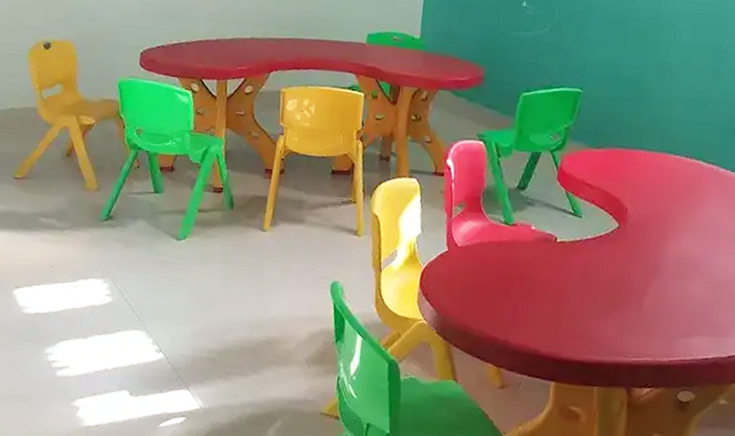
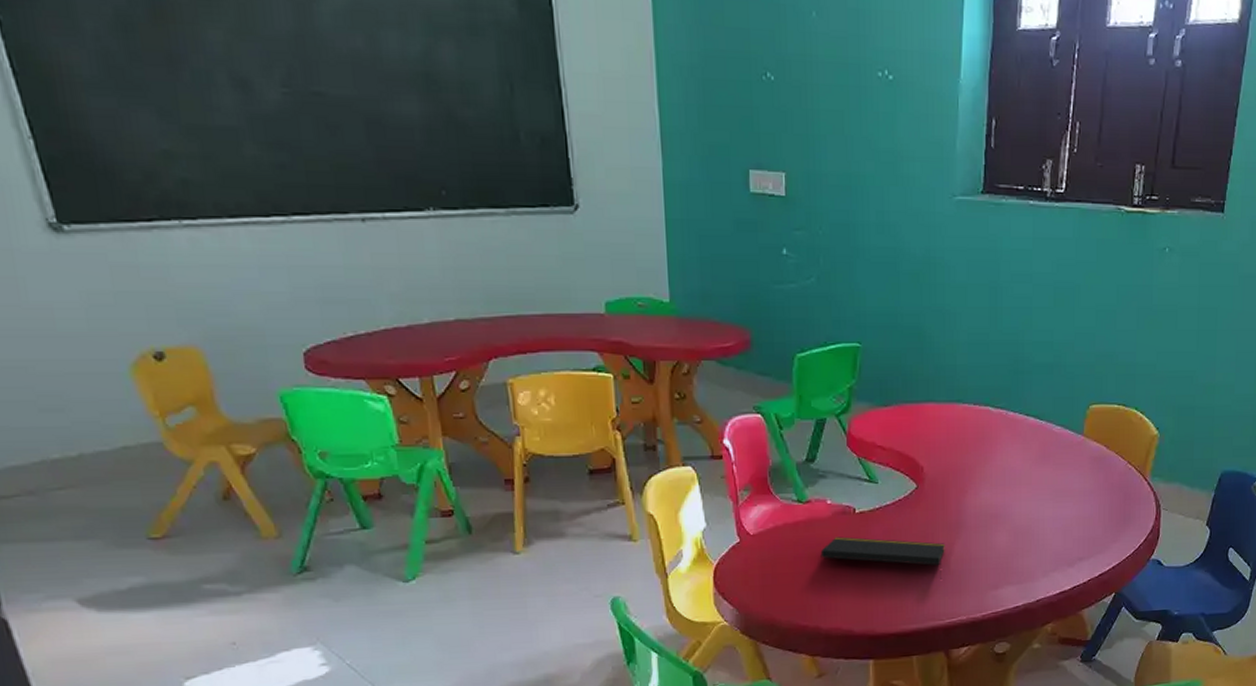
notepad: none [518,261,640,318] -> present [820,536,945,580]

